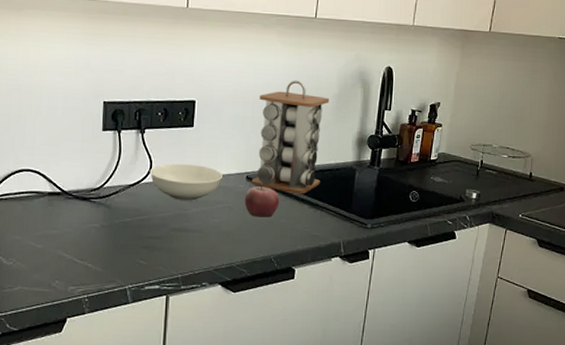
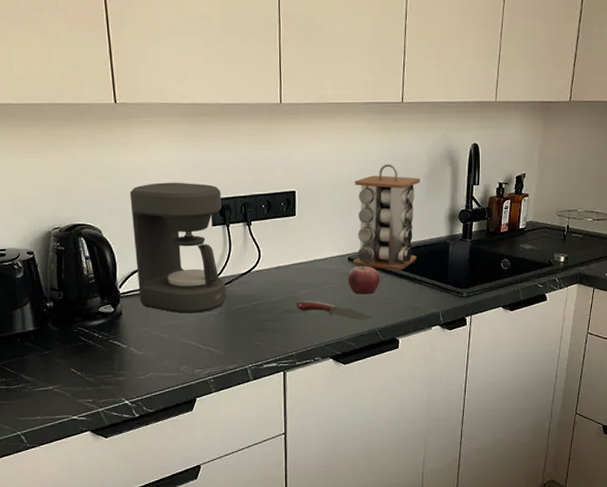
coffee maker: none [14,79,115,224] -> present [130,182,227,314]
bowl: present [149,163,223,201] -> none [258,250,327,285]
knife: none [185,219,269,246] -> present [295,301,373,320]

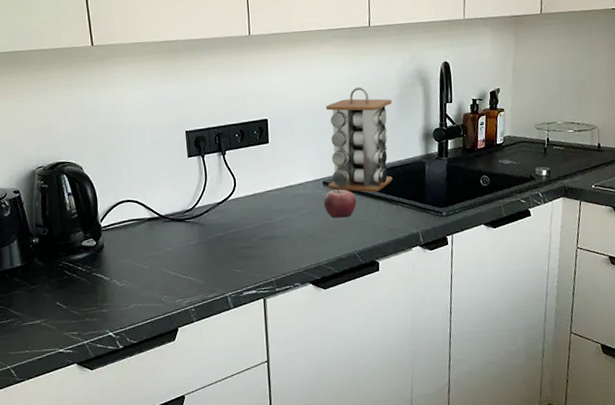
coffee maker: present [130,182,227,314] -> none [108,116,204,244]
knife: present [295,301,373,320] -> none [272,226,352,244]

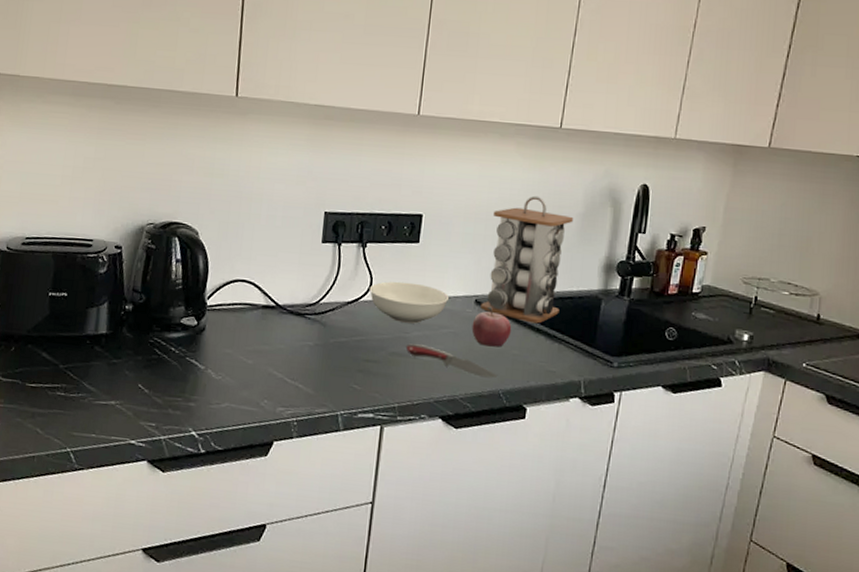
bowl: none [234,177,302,212] -> present [369,281,450,324]
knife: none [272,226,352,244] -> present [405,343,498,378]

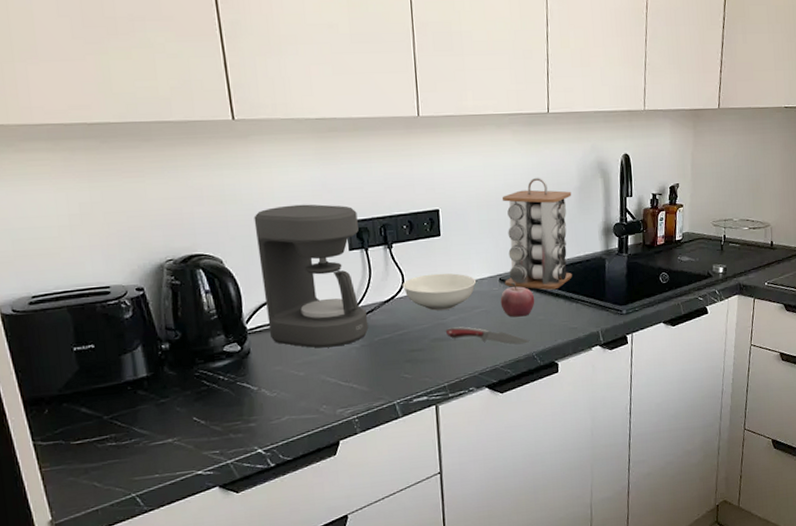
coffee maker: none [227,187,337,341] -> present [254,204,369,348]

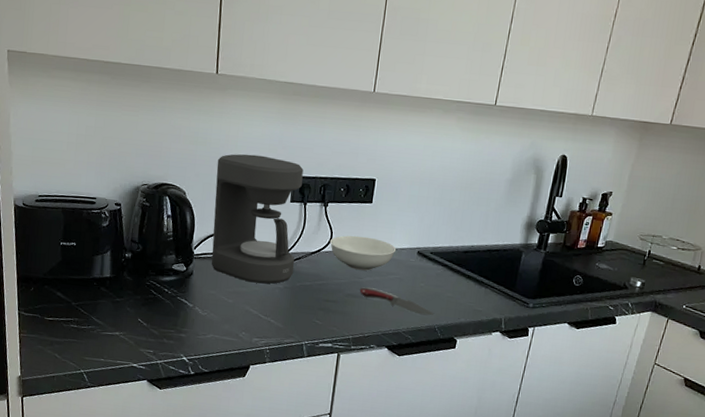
fruit: present [500,282,535,317] -> none [414,257,447,291]
spice rack: present [502,177,572,290] -> none [422,164,503,272]

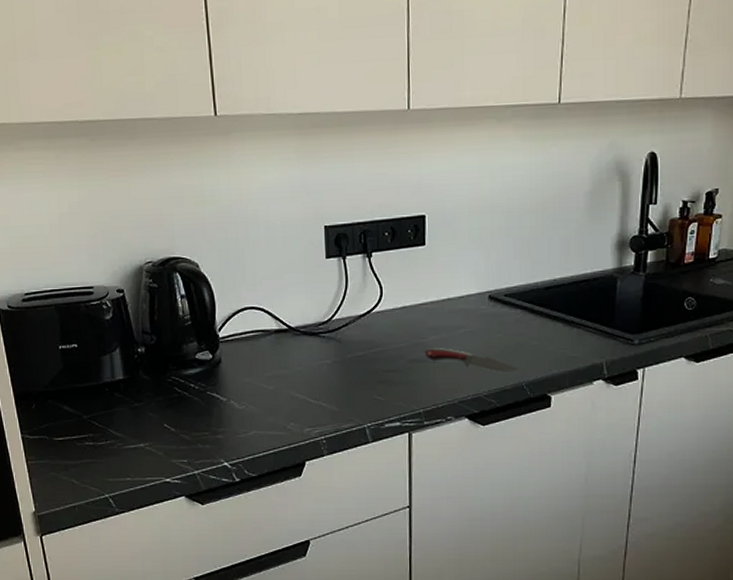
coffee maker: present [211,154,304,284] -> none [231,206,342,362]
bowl: present [329,235,397,271] -> none [380,287,463,328]

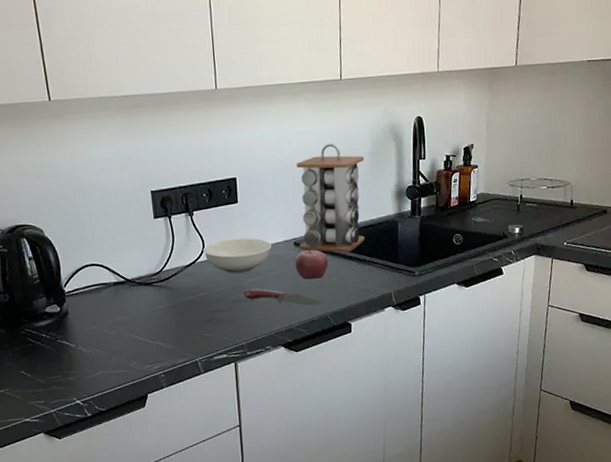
bowl: none [380,287,463,328] -> present [203,238,272,274]
fruit: none [488,301,529,341] -> present [295,246,329,280]
spice rack: none [495,179,581,312] -> present [296,143,365,253]

